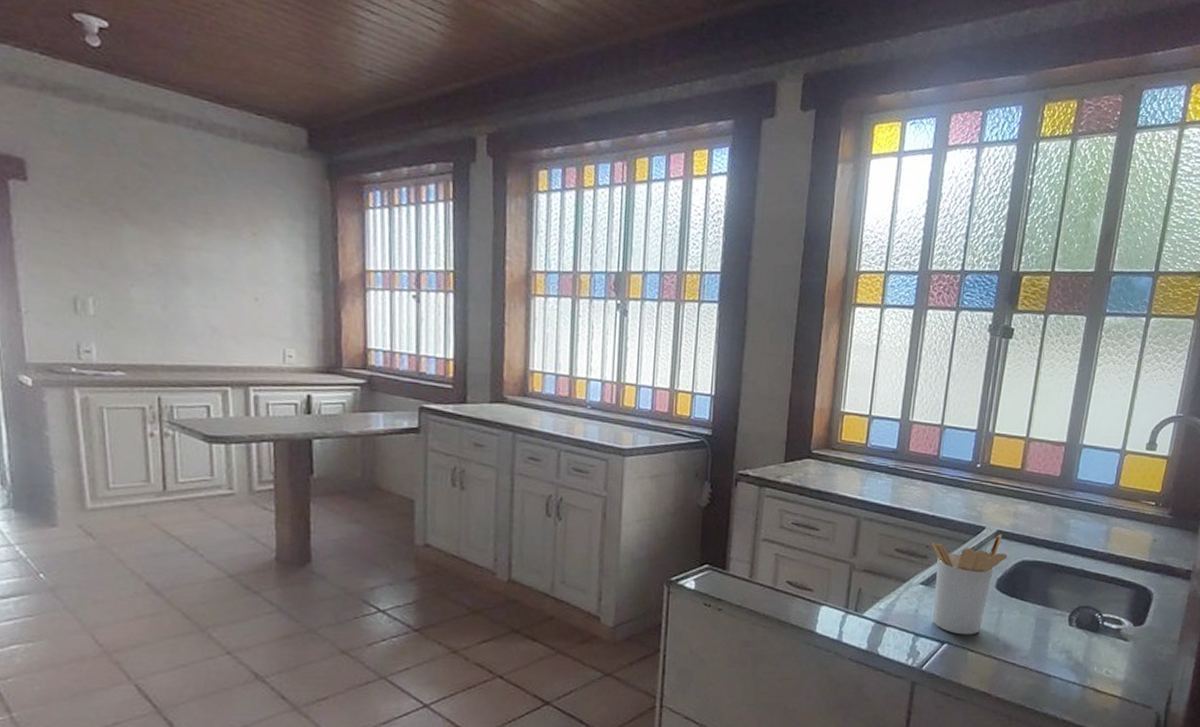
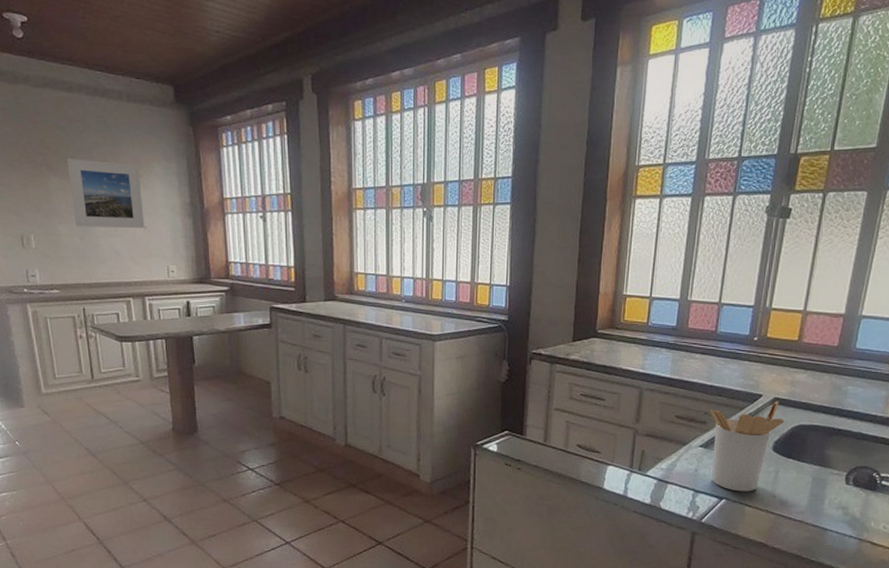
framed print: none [151,204,256,299] -> present [67,158,145,228]

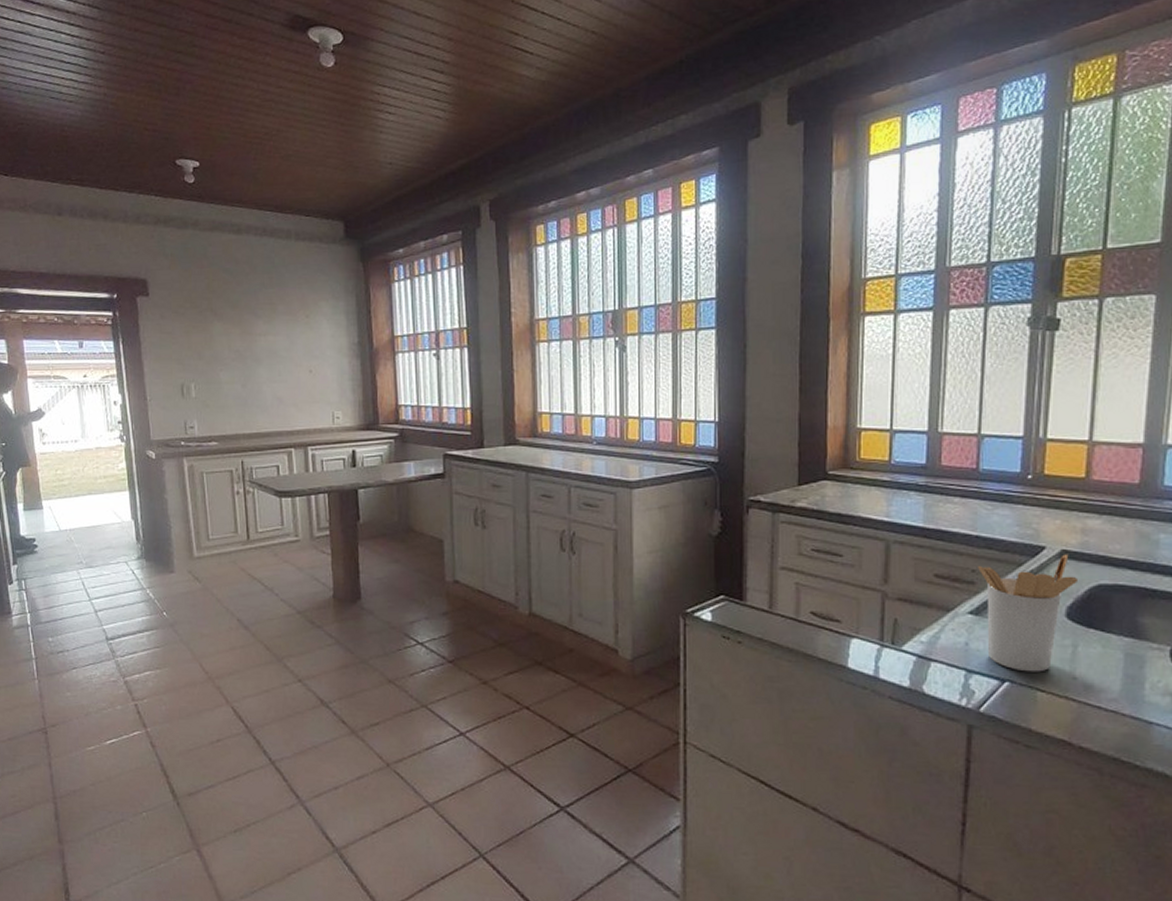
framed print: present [67,158,145,228] -> none [232,301,310,373]

